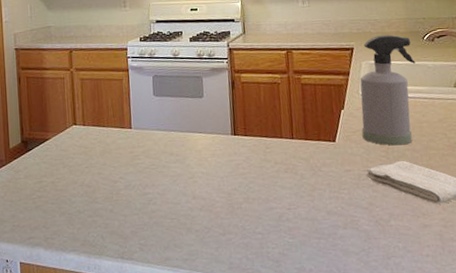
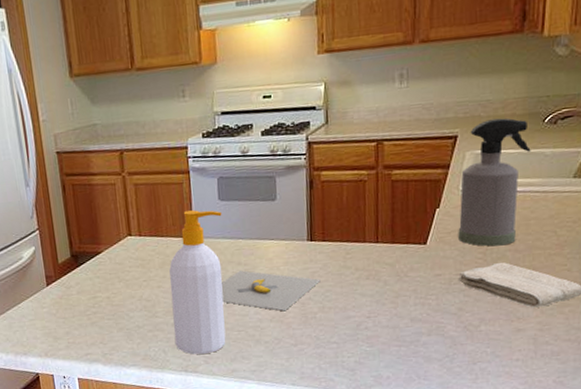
soap bottle: none [109,104,160,241] -> present [169,210,226,355]
banana: none [155,160,244,201] -> present [221,270,321,312]

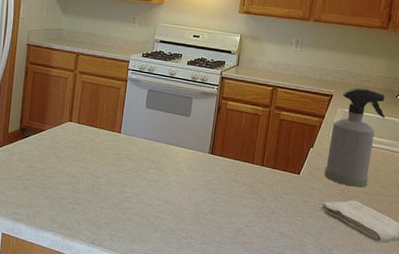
soap bottle: present [169,210,226,355] -> none [88,111,146,232]
banana: present [221,270,321,312] -> none [134,167,214,208]

